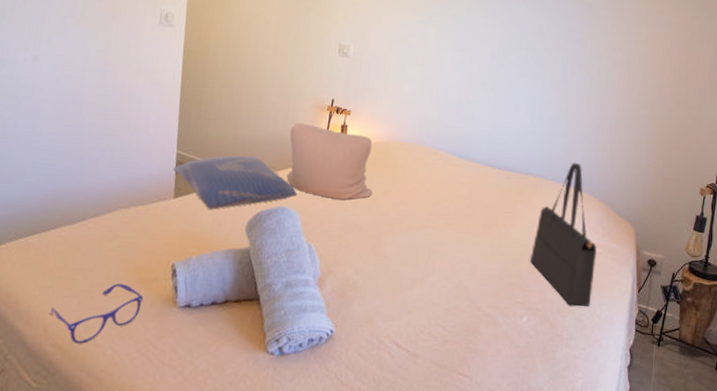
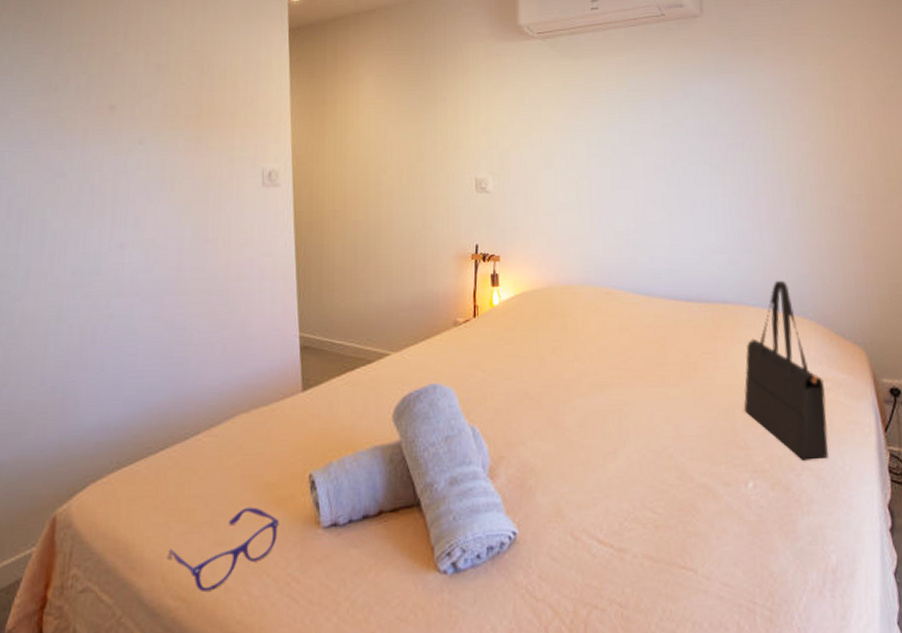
cushion: present [173,155,297,210] -> none [297,327,449,399]
cushion: present [286,123,373,200] -> none [430,279,539,366]

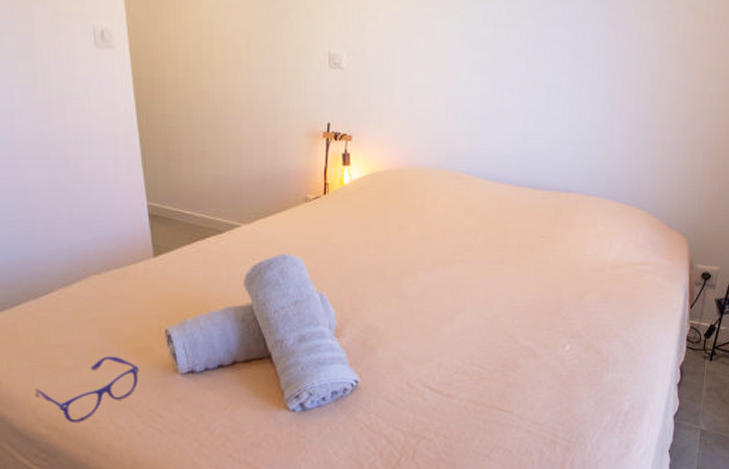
tote bag: present [743,281,828,461] -> none [571,174,646,330]

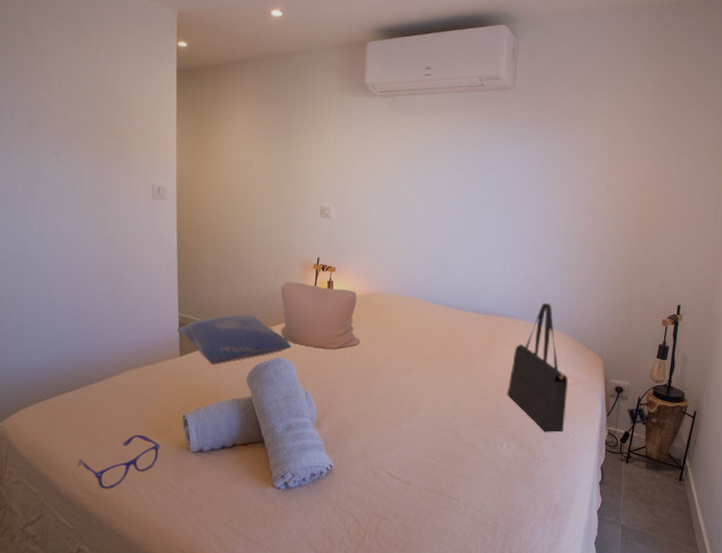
cushion: none [146,200,299,266] -> present [176,314,291,365]
cushion: none [280,156,387,240] -> present [280,282,360,349]
tote bag: none [571,174,646,330] -> present [507,303,568,432]

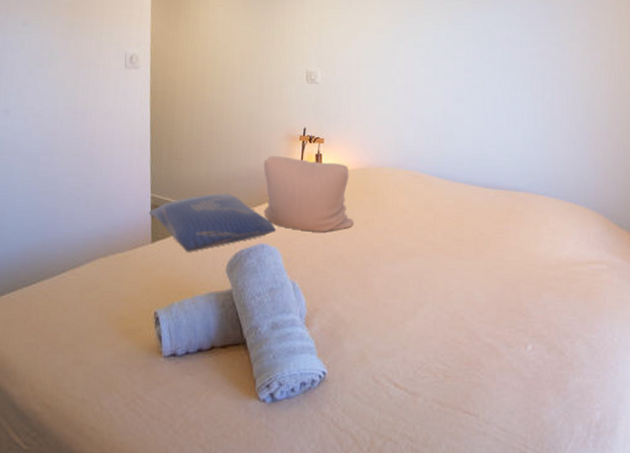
eyeglasses: present [78,434,160,489] -> none [36,335,128,401]
tote bag: present [507,303,568,432] -> none [528,175,601,330]

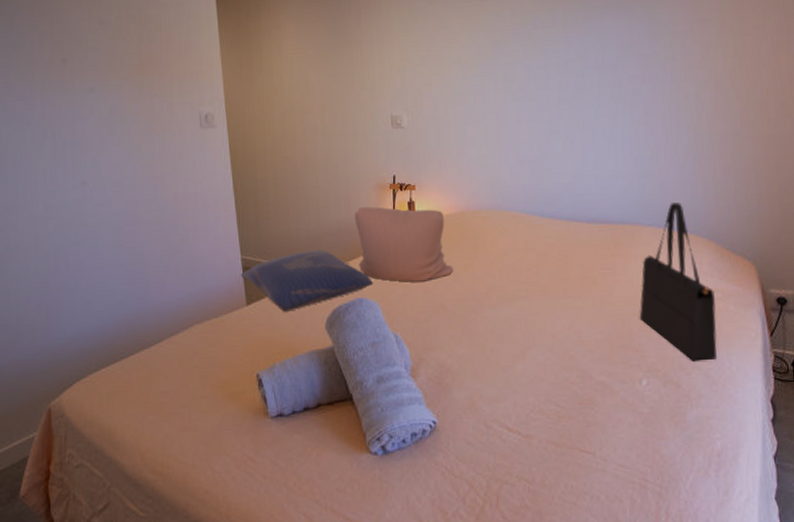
tote bag: none [528,175,601,330] -> present [639,203,717,362]

